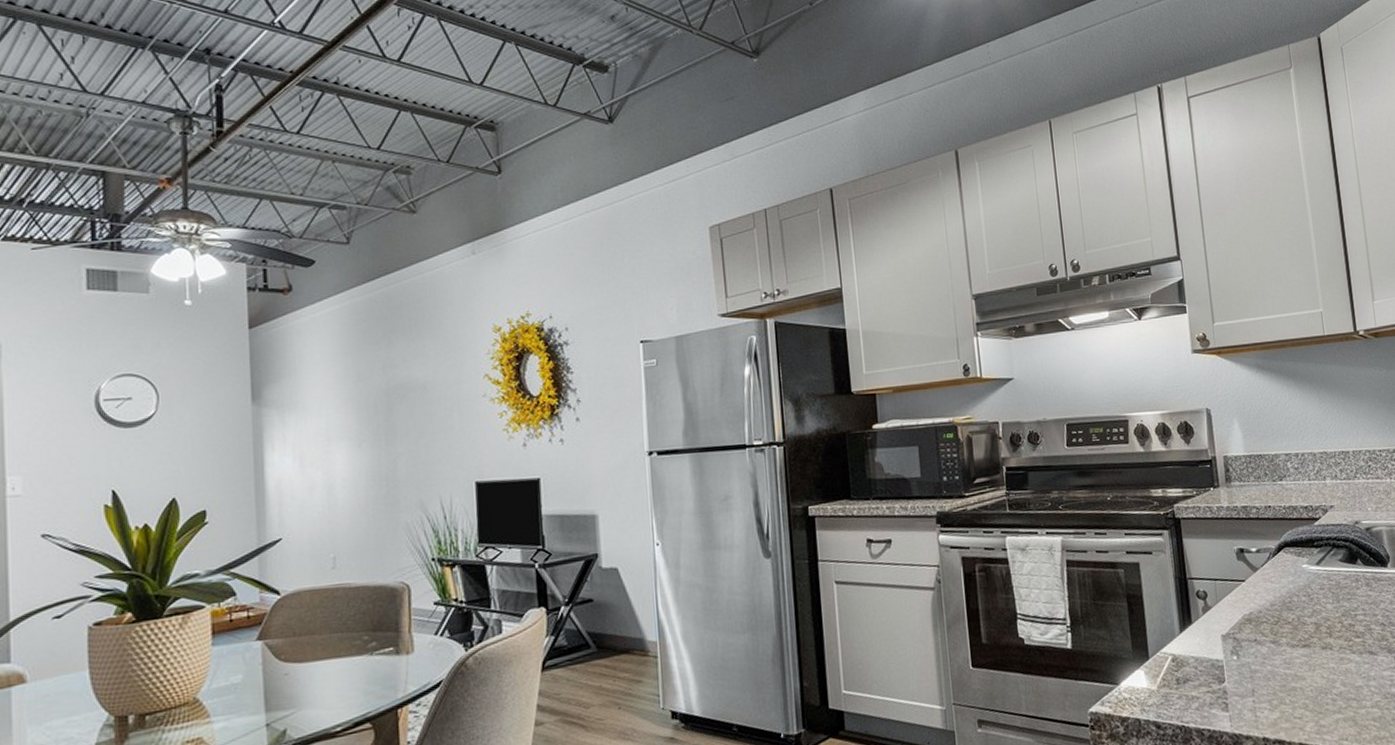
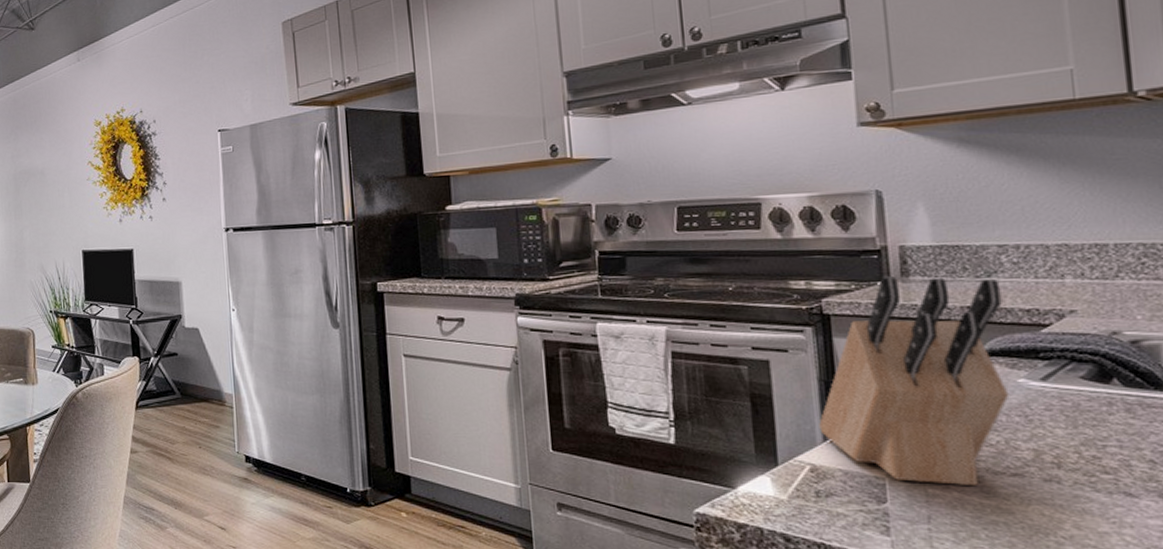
knife block: none [1176,481,1298,661] -> present [819,276,1010,487]

